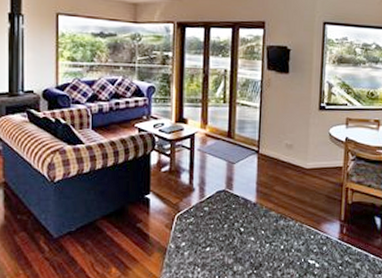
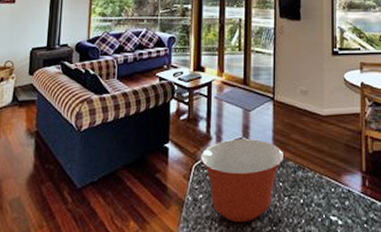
mixing bowl: none [183,190,267,268] -> present [201,139,285,223]

